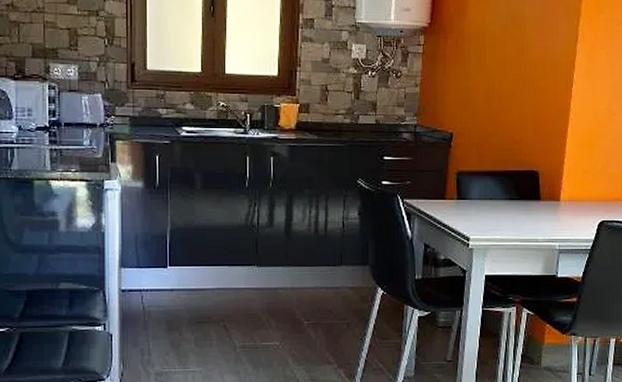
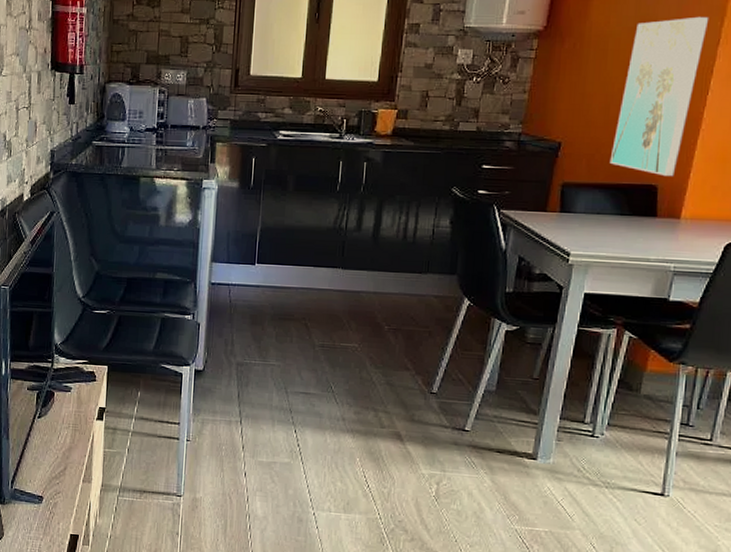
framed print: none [496,16,568,163] -> present [609,16,709,177]

